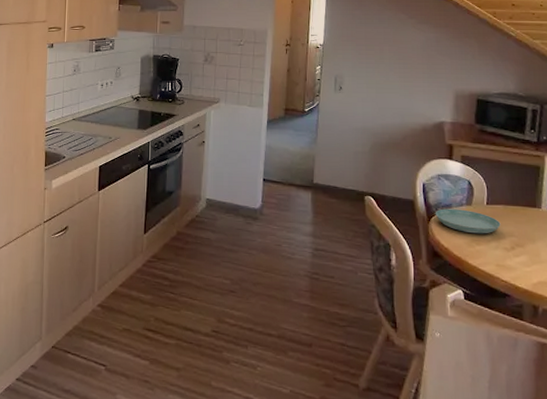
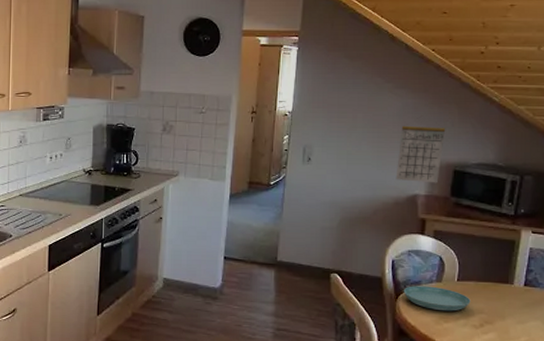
calendar: none [422,57,467,111] -> present [395,125,446,183]

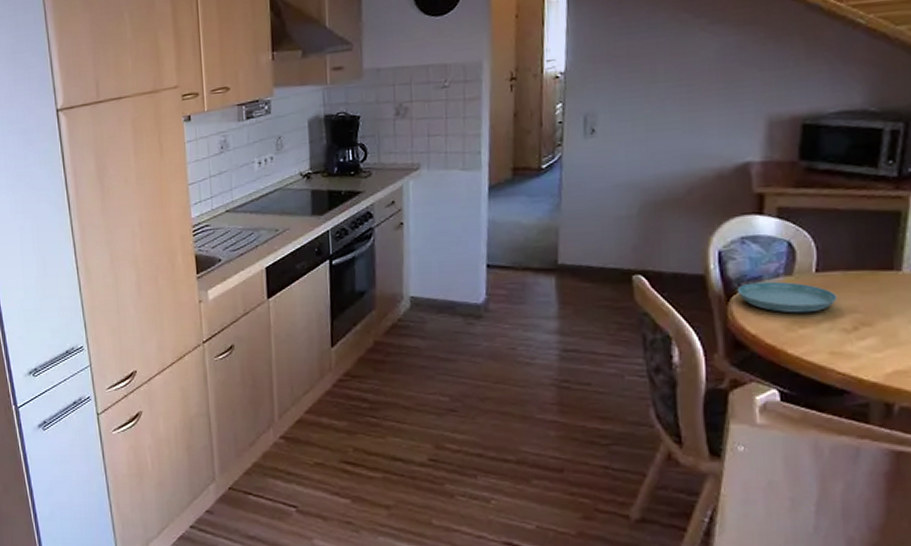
calendar: present [395,125,446,183] -> none [716,69,787,146]

